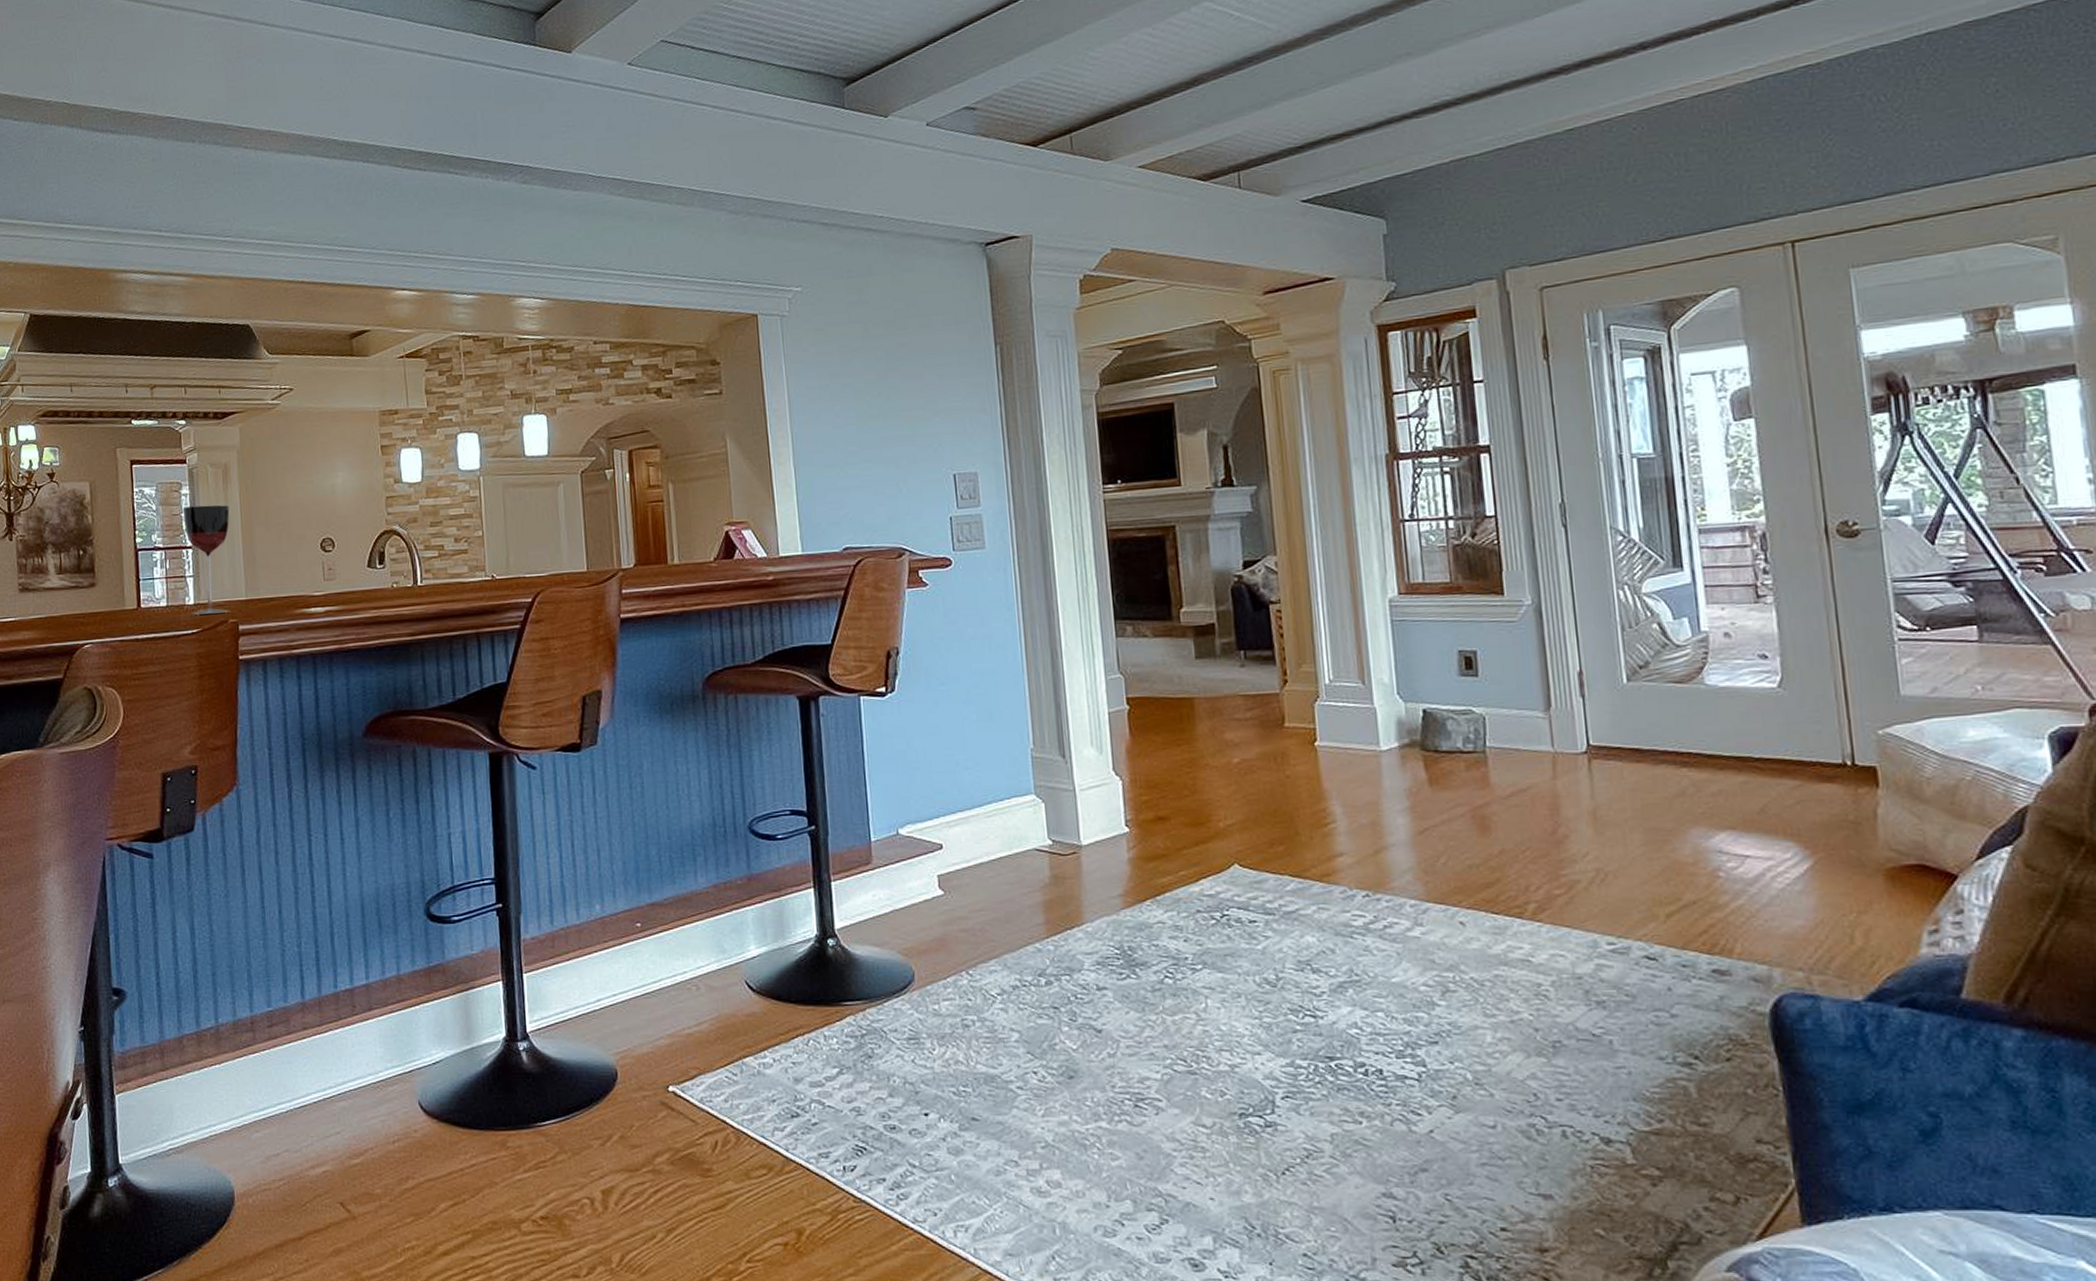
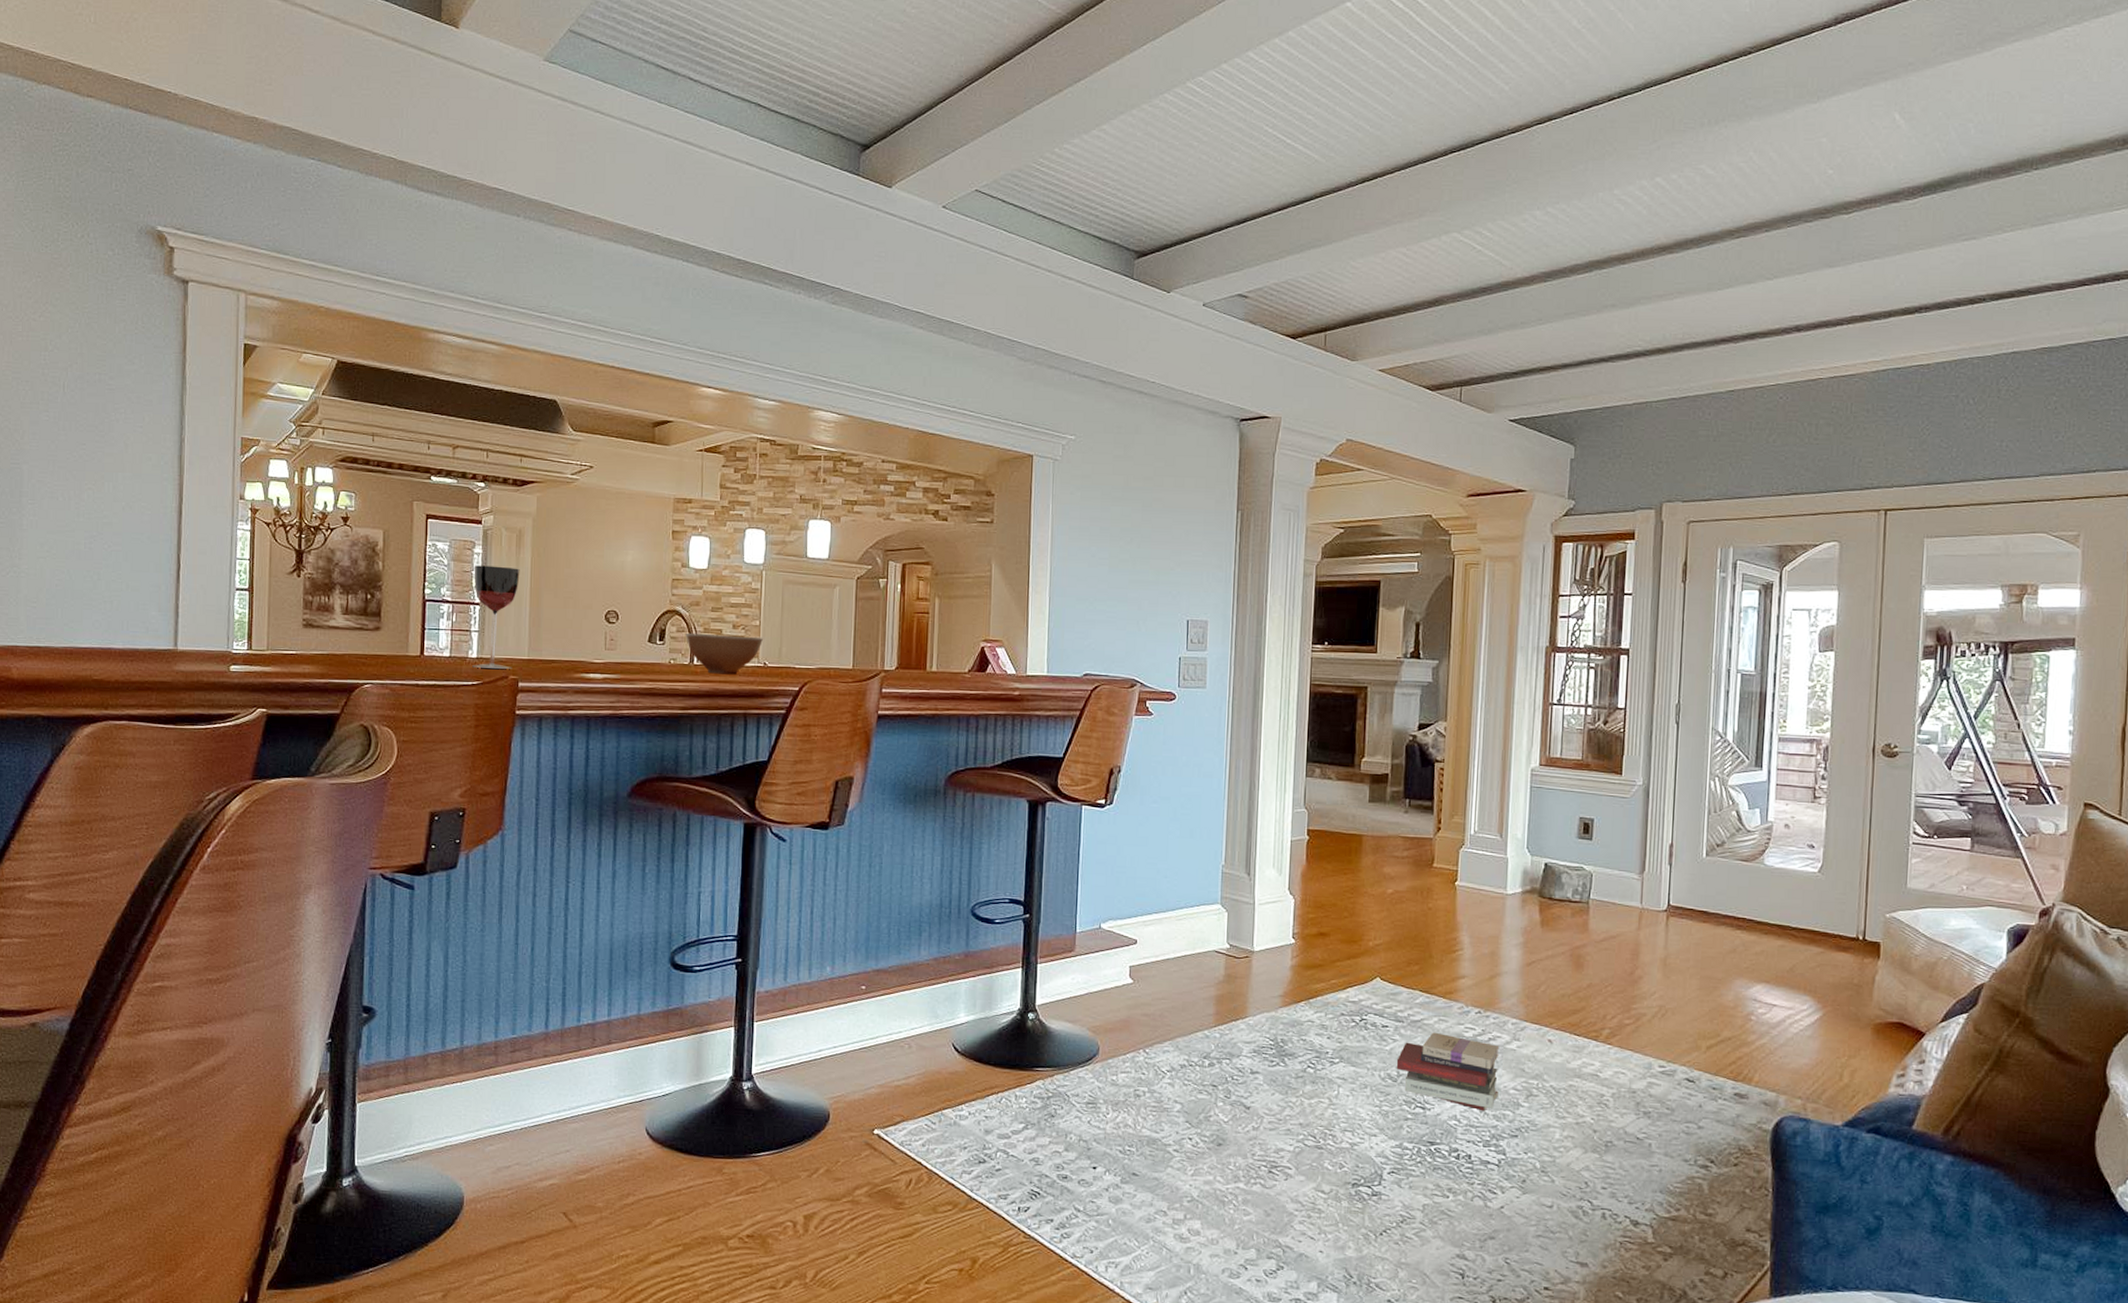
bowl: none [406,549,488,594] -> present [686,632,763,675]
books: none [1273,923,1406,1014] -> present [1397,1032,1500,1110]

